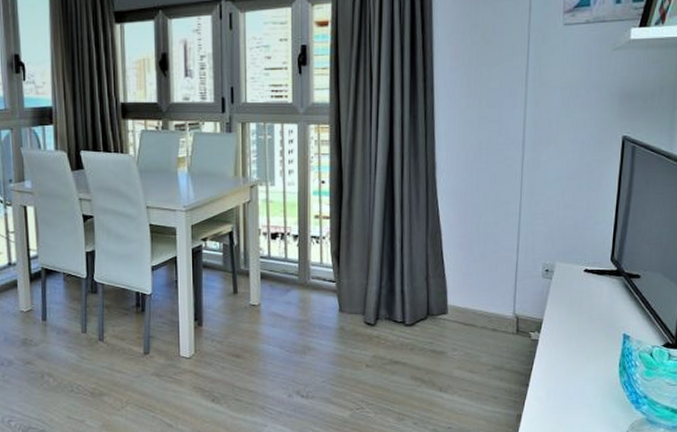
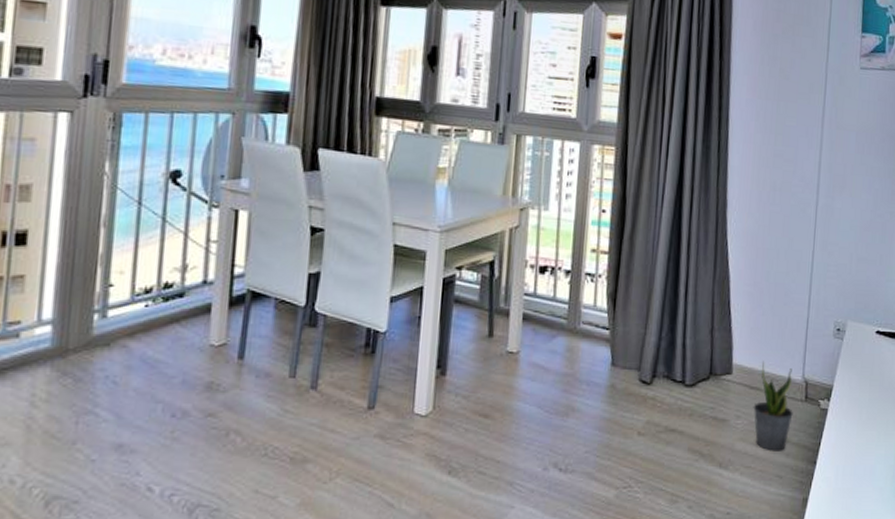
potted plant: none [468,301,506,377] -> present [753,361,793,451]

